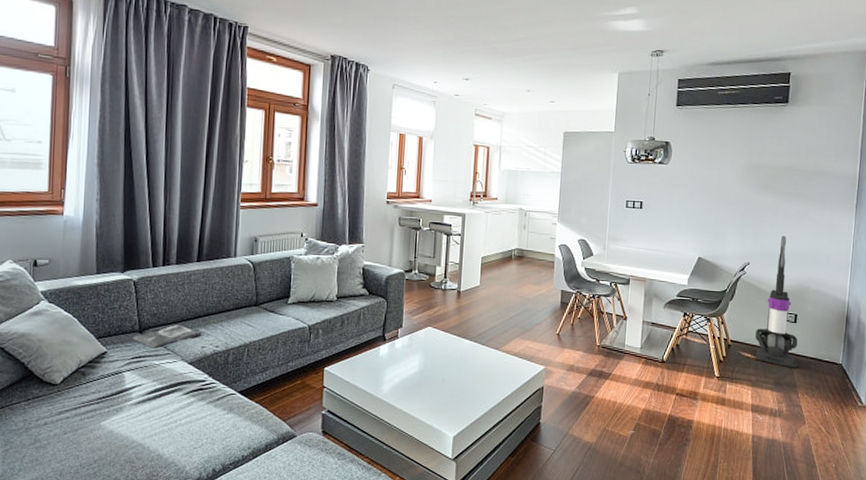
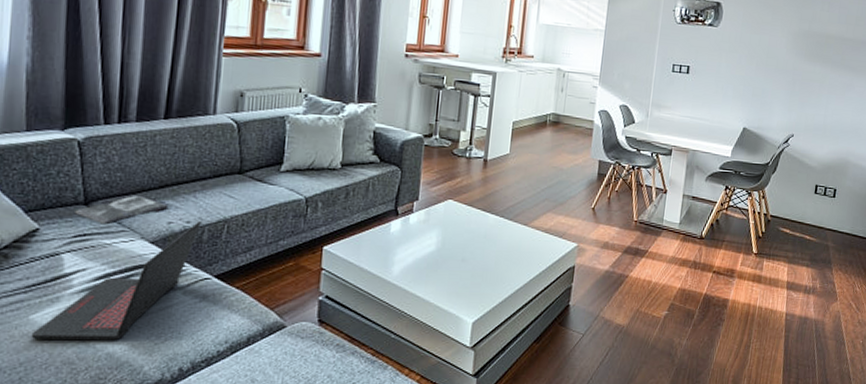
laptop: none [102,346,227,445] -> present [31,222,201,341]
vacuum cleaner: present [755,236,798,368] -> none [793,107,835,244]

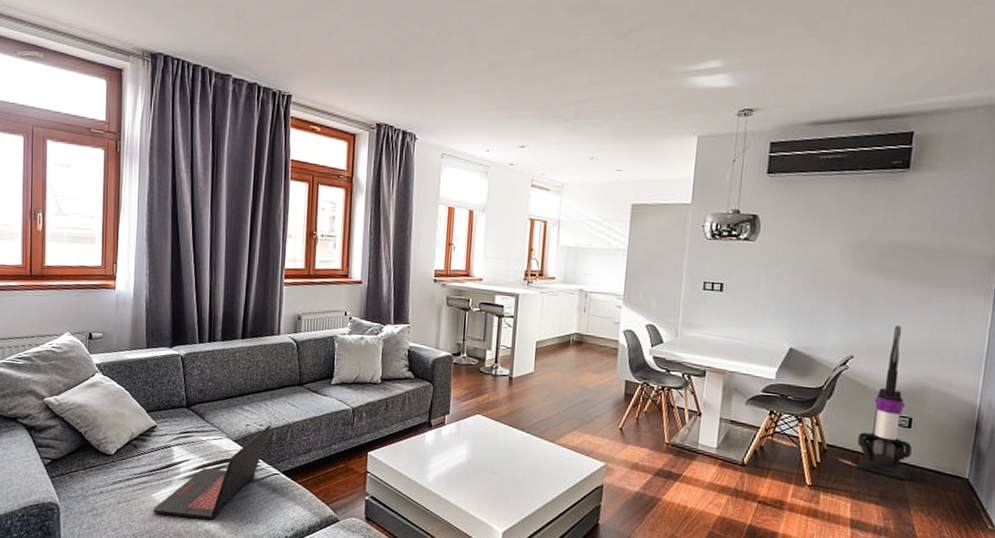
magazine: present [75,196,169,224] -> none [180,402,246,424]
vacuum cleaner: none [793,107,835,244] -> present [857,325,912,481]

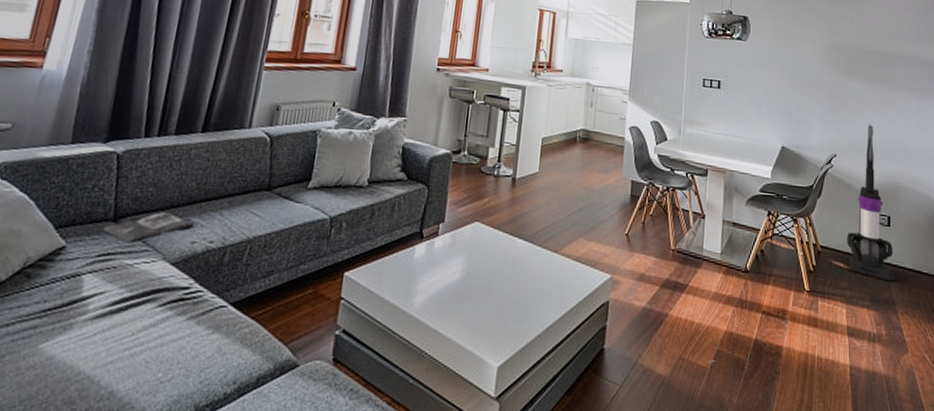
laptop: present [153,425,271,520] -> none [36,242,224,377]
magazine: none [180,402,246,424] -> present [103,212,195,242]

